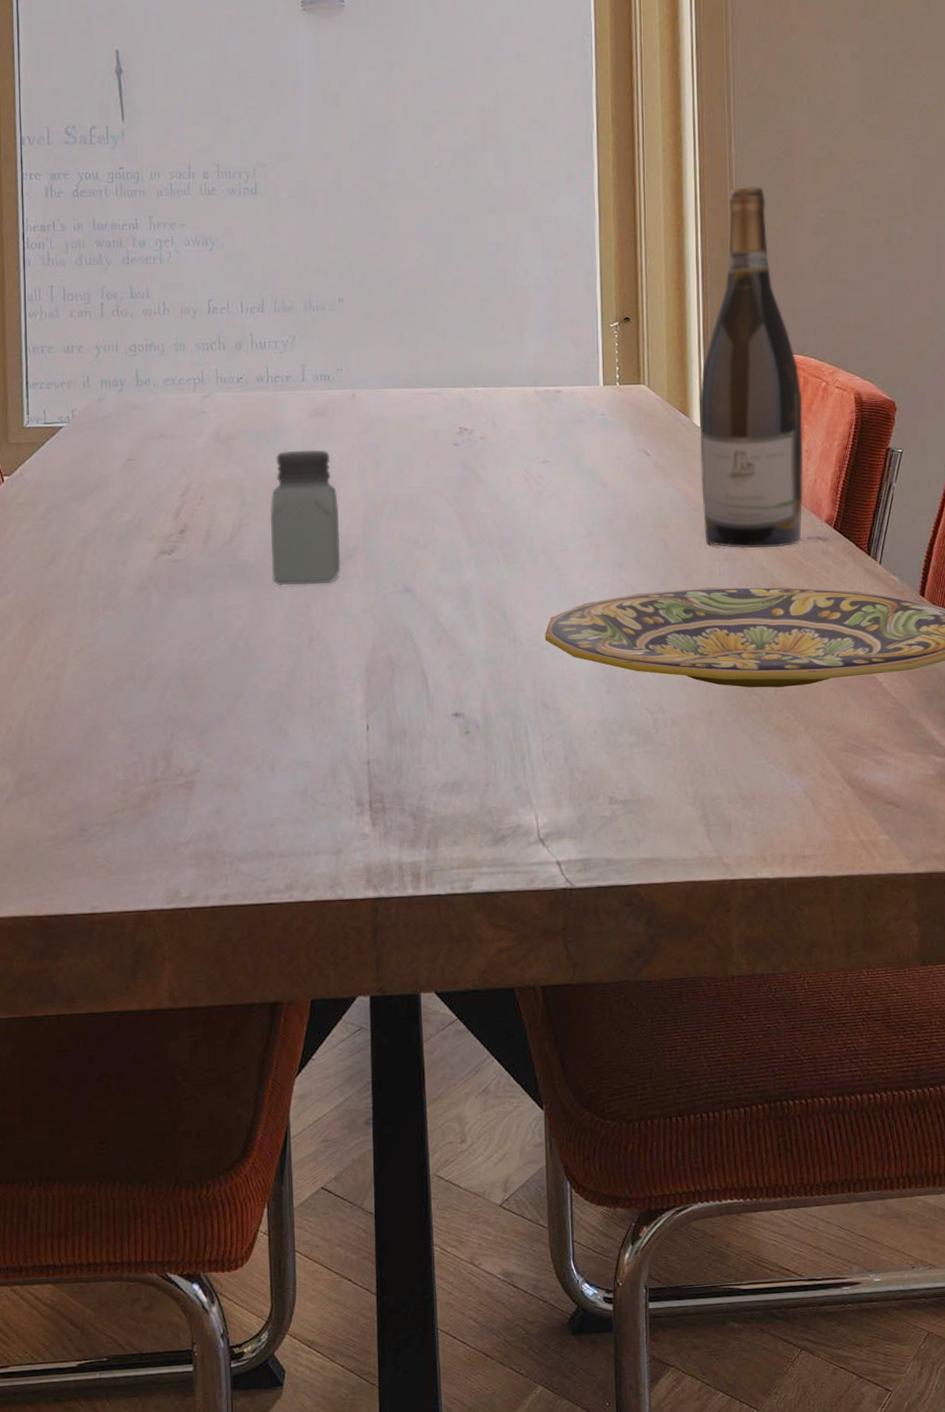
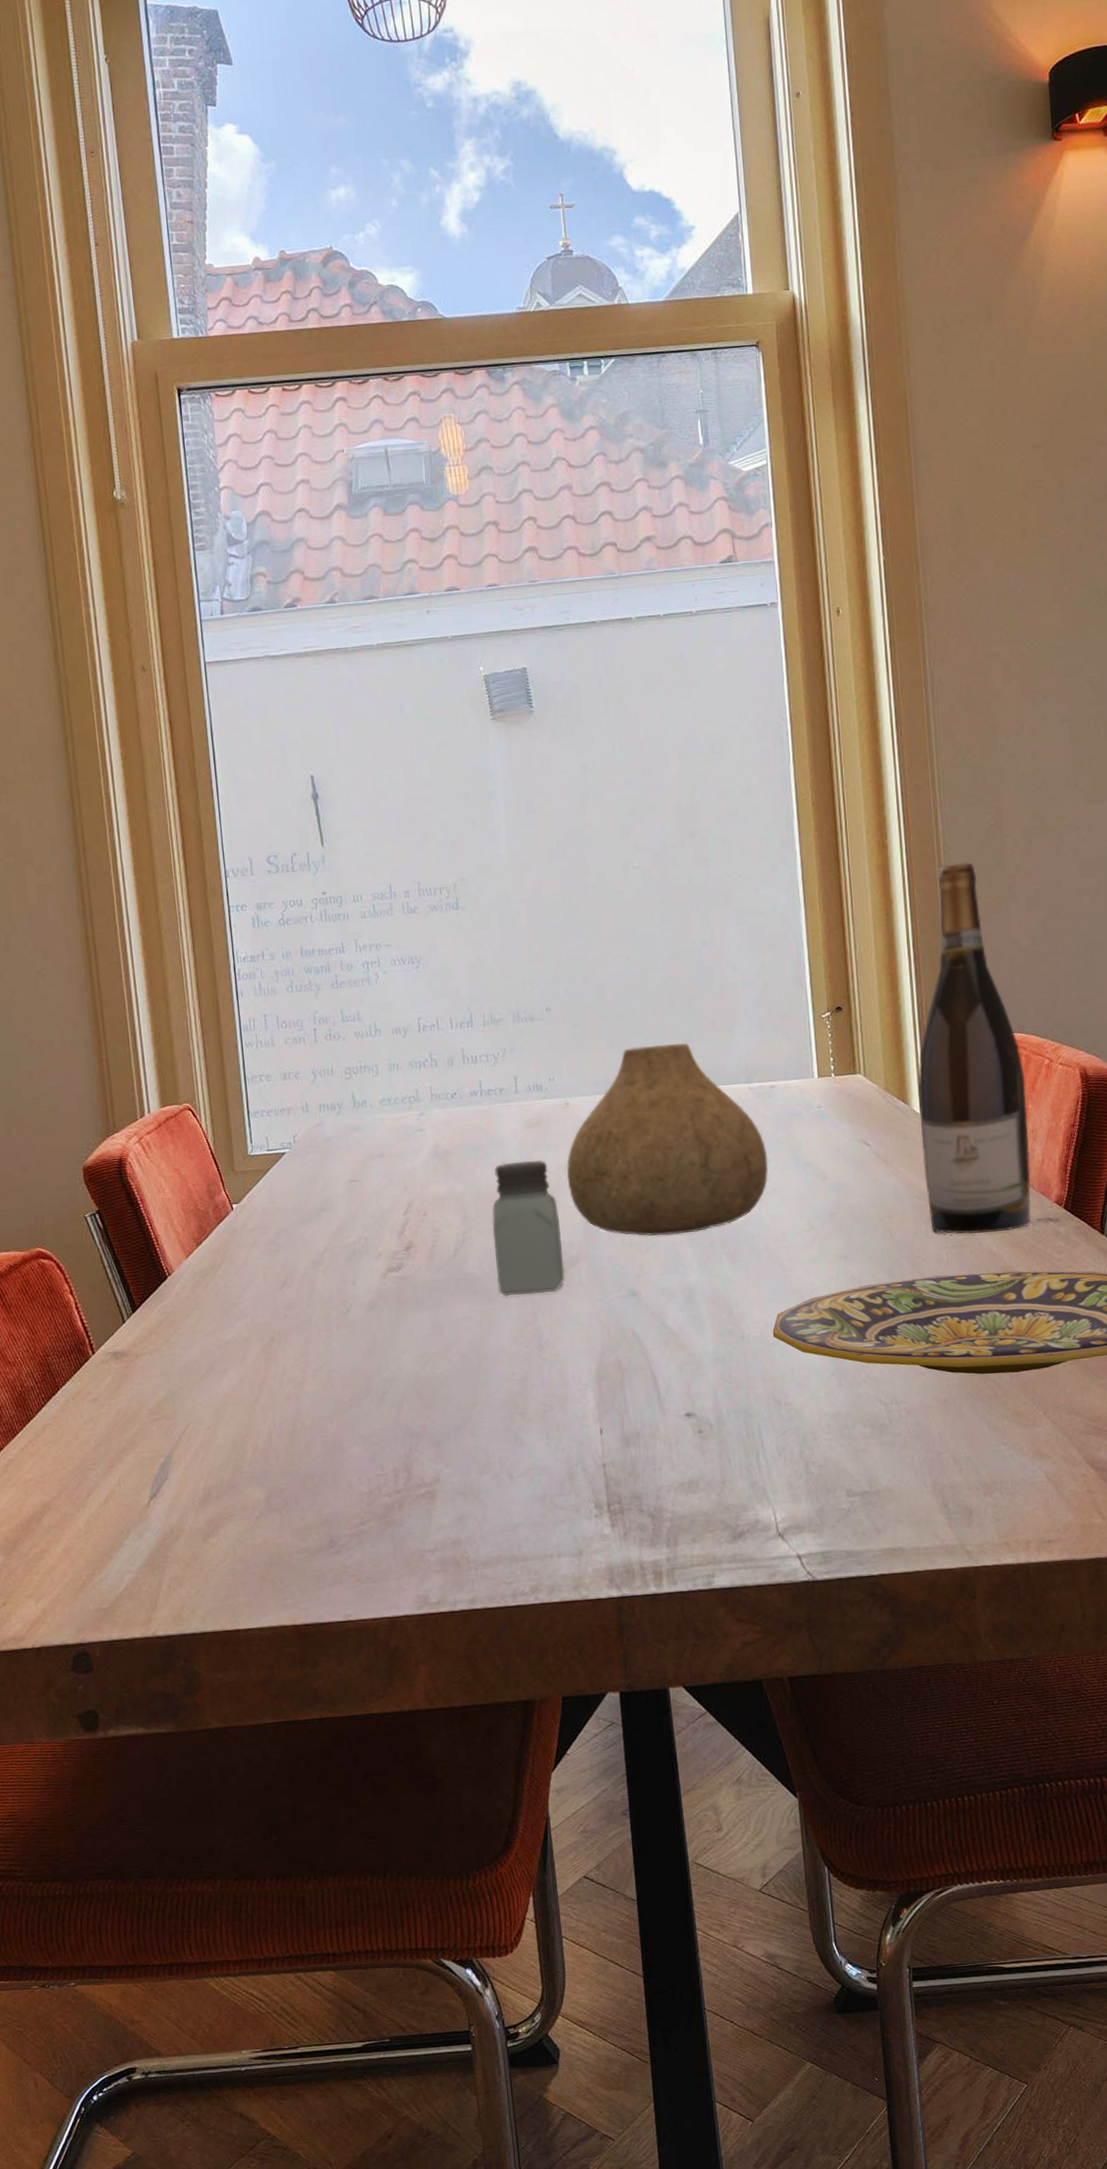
vase: none [349,342,550,533] -> present [567,1042,769,1236]

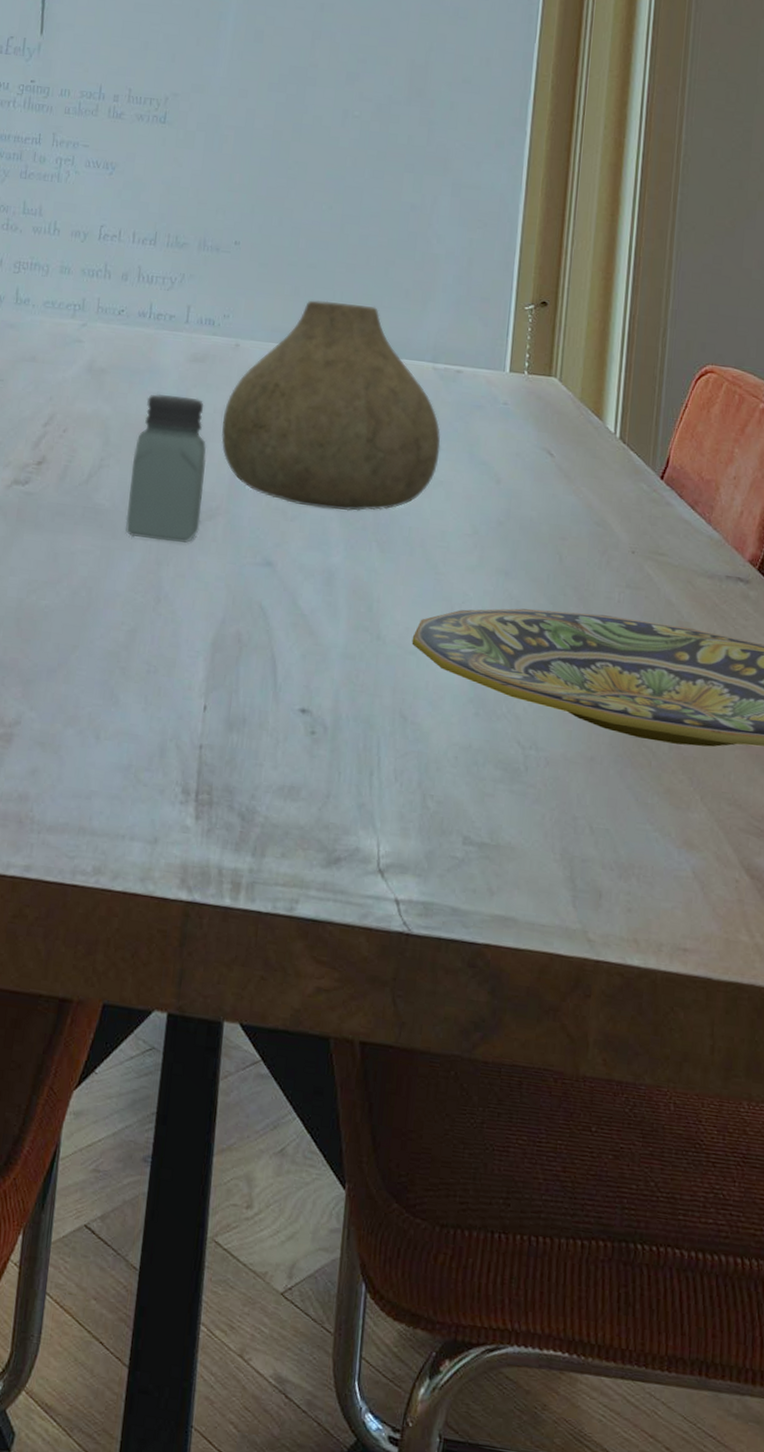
wine bottle: present [918,862,1032,1235] -> none [606,176,736,583]

